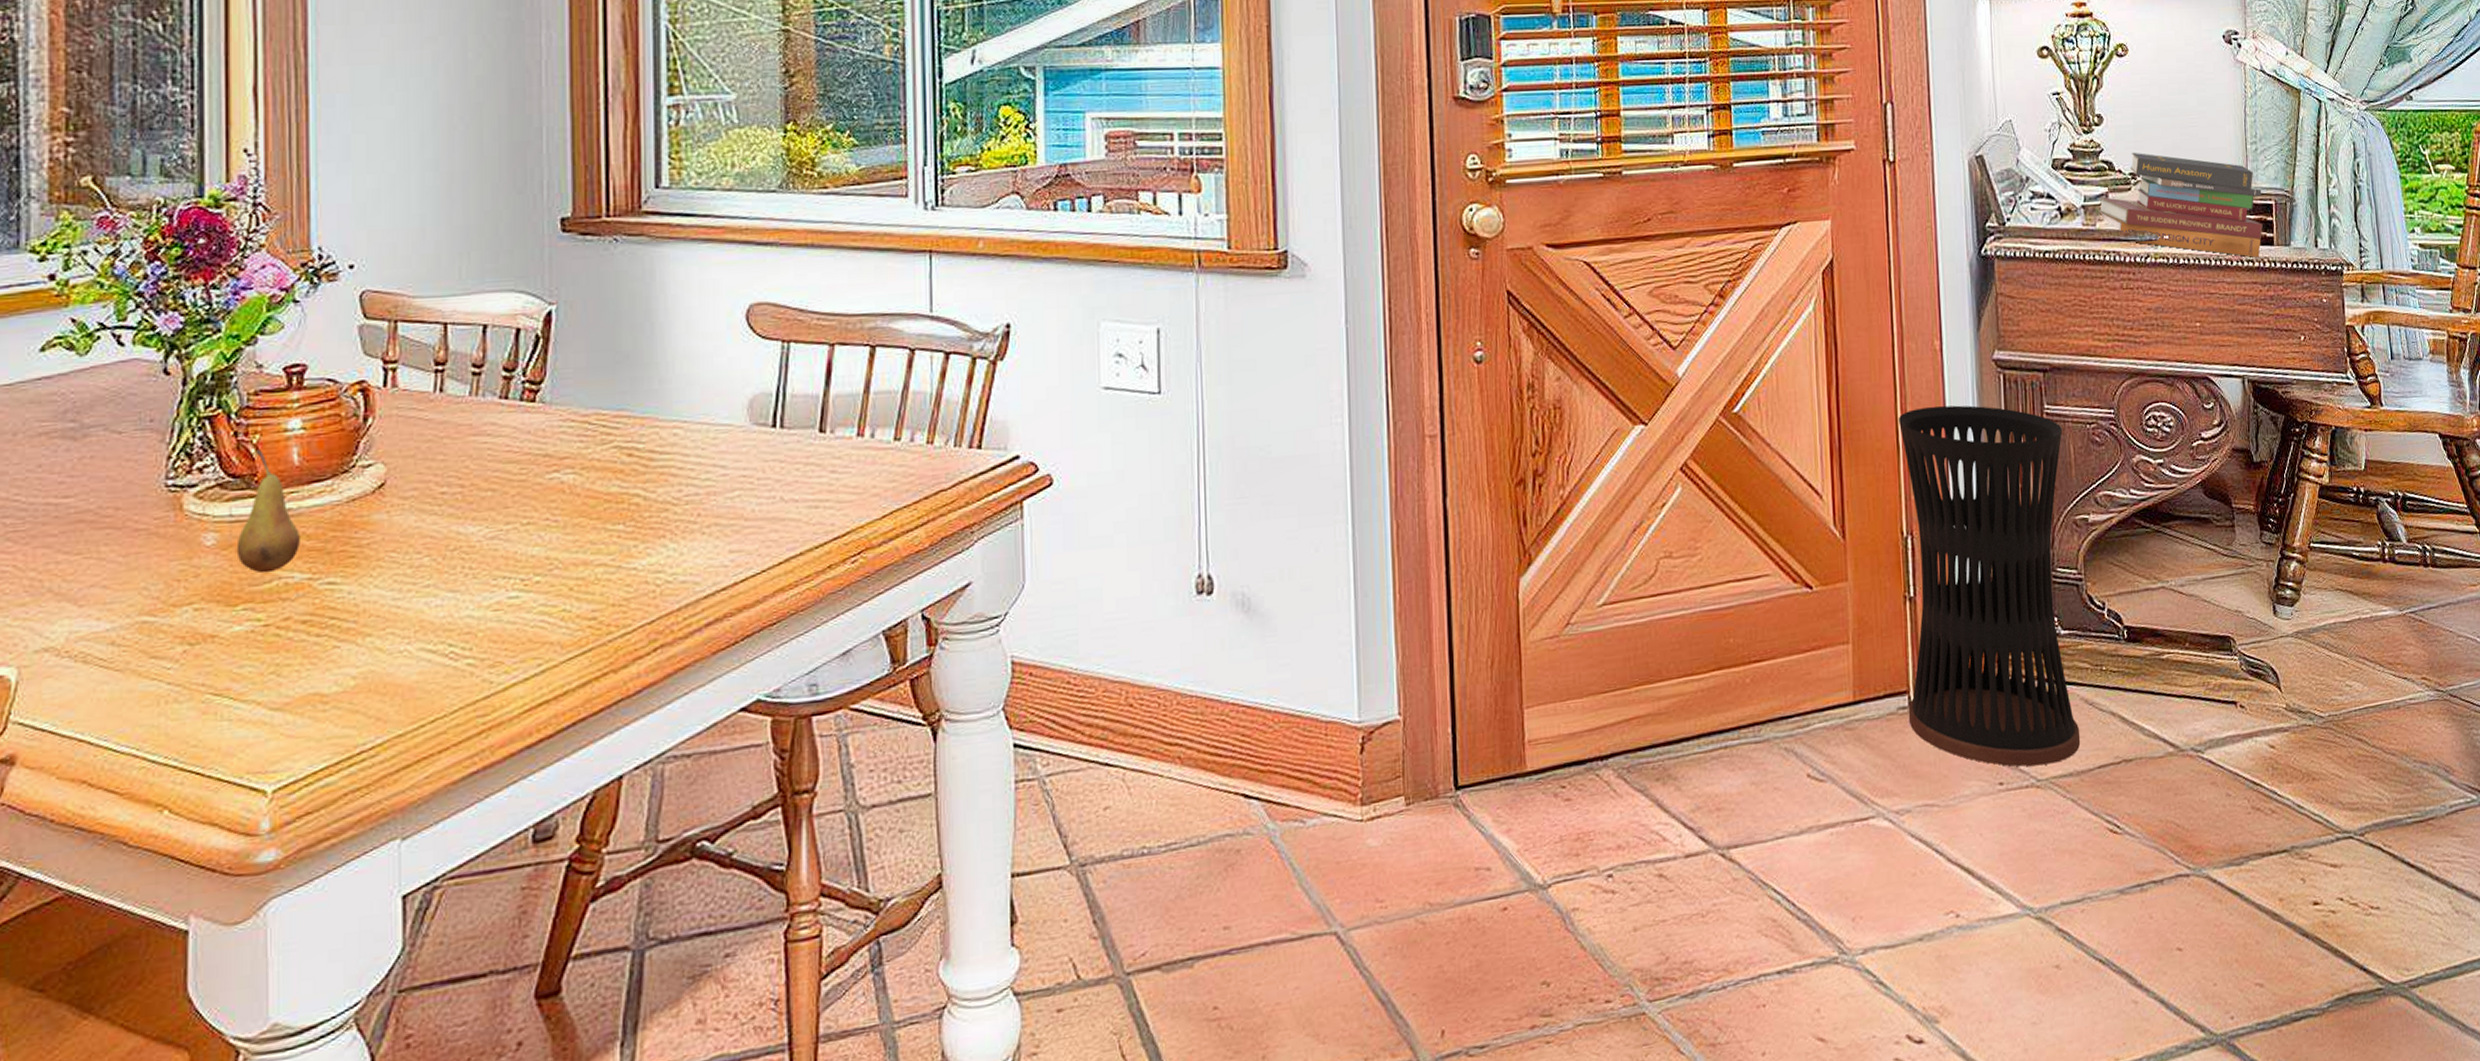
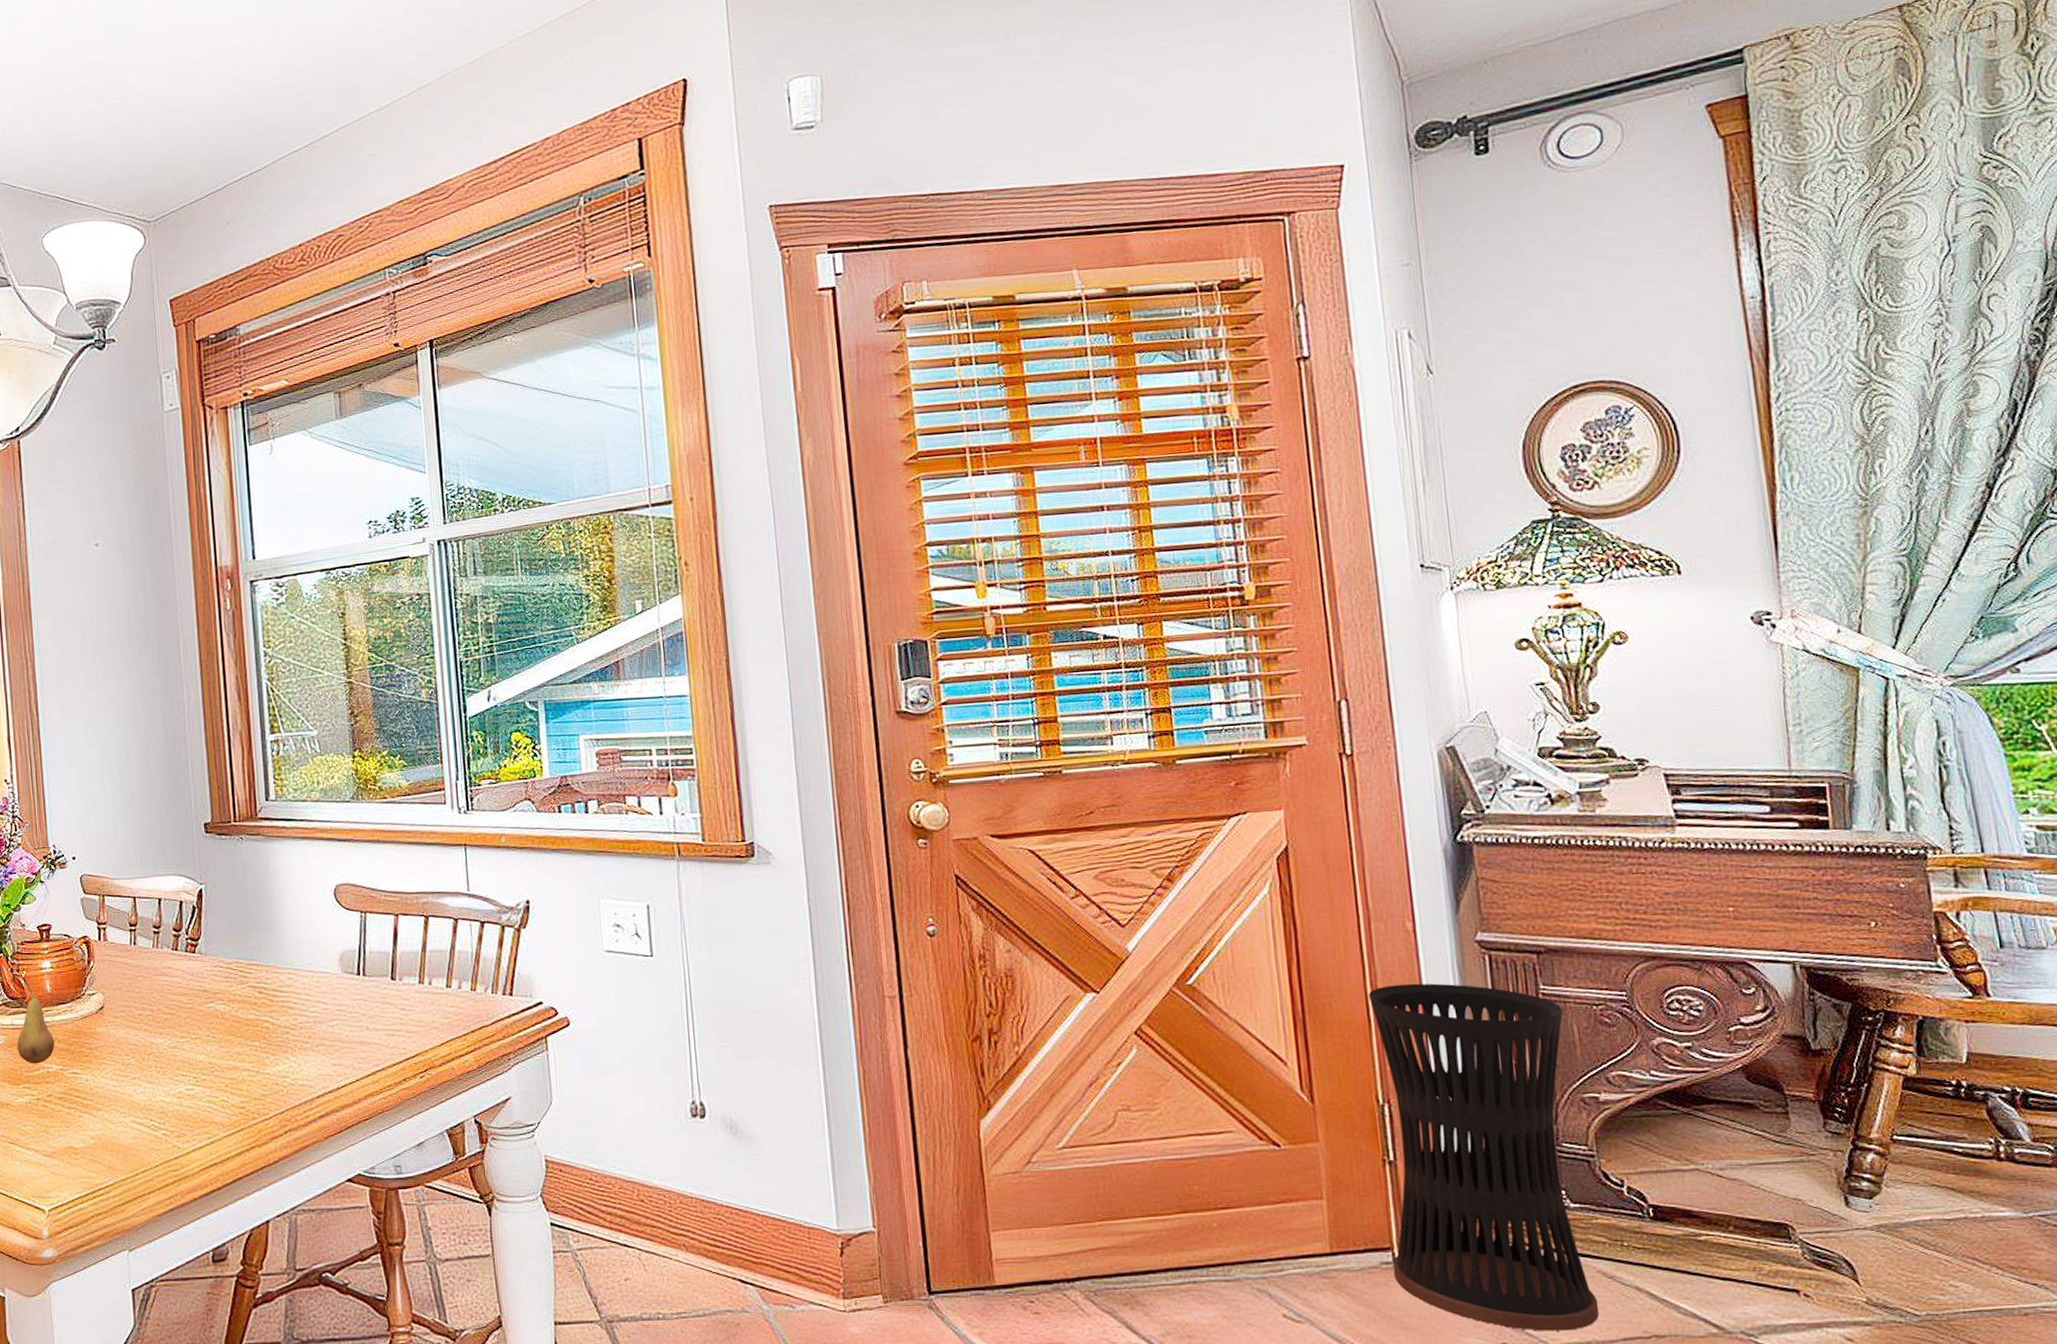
books: present [2097,152,2263,257] -> none [1596,738,1814,842]

